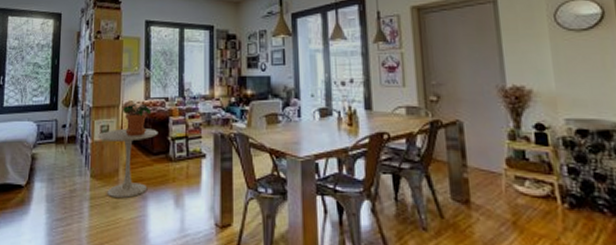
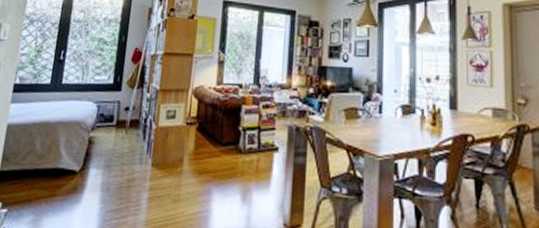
side table: present [98,128,158,198] -> none [163,114,229,191]
potted plant: present [122,105,152,136] -> none [191,90,223,124]

